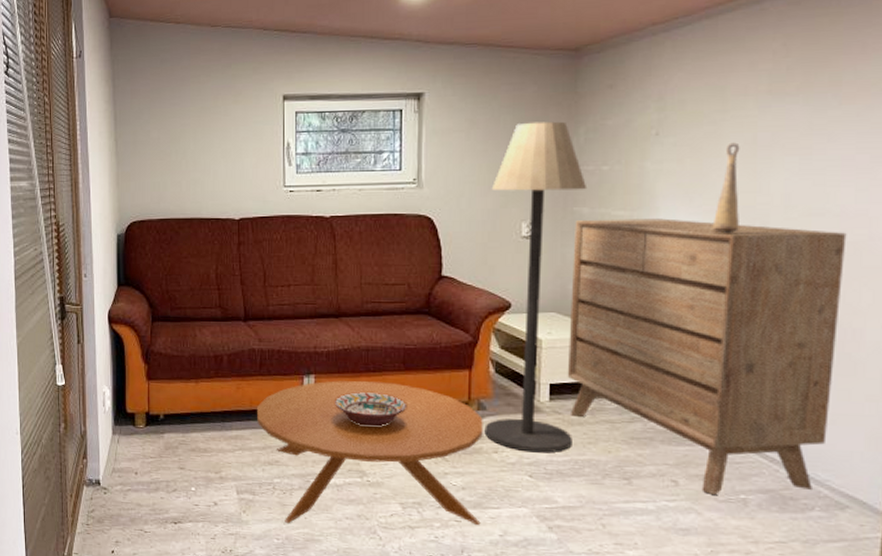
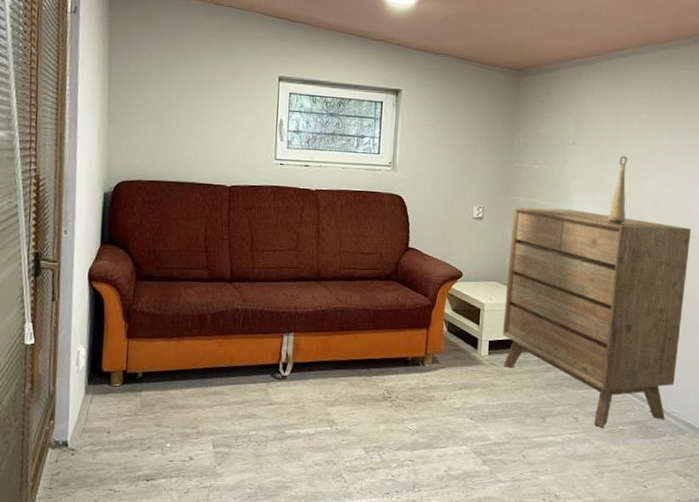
coffee table: present [257,380,483,525] -> none [237,338,436,473]
decorative bowl: present [335,392,408,427] -> none [311,349,375,380]
floor lamp: present [484,121,588,453] -> none [437,124,524,399]

